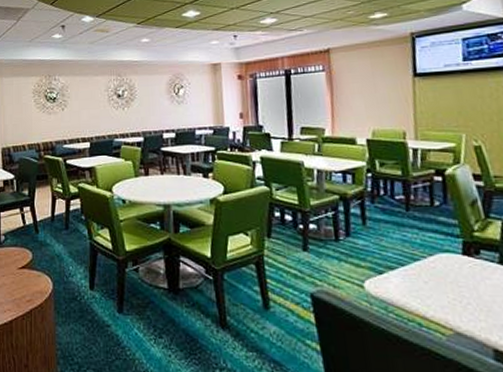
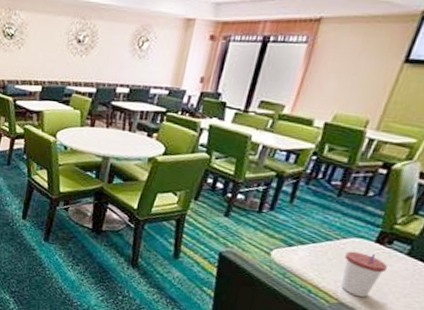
cup: none [439,267,487,321] -> present [341,251,387,297]

